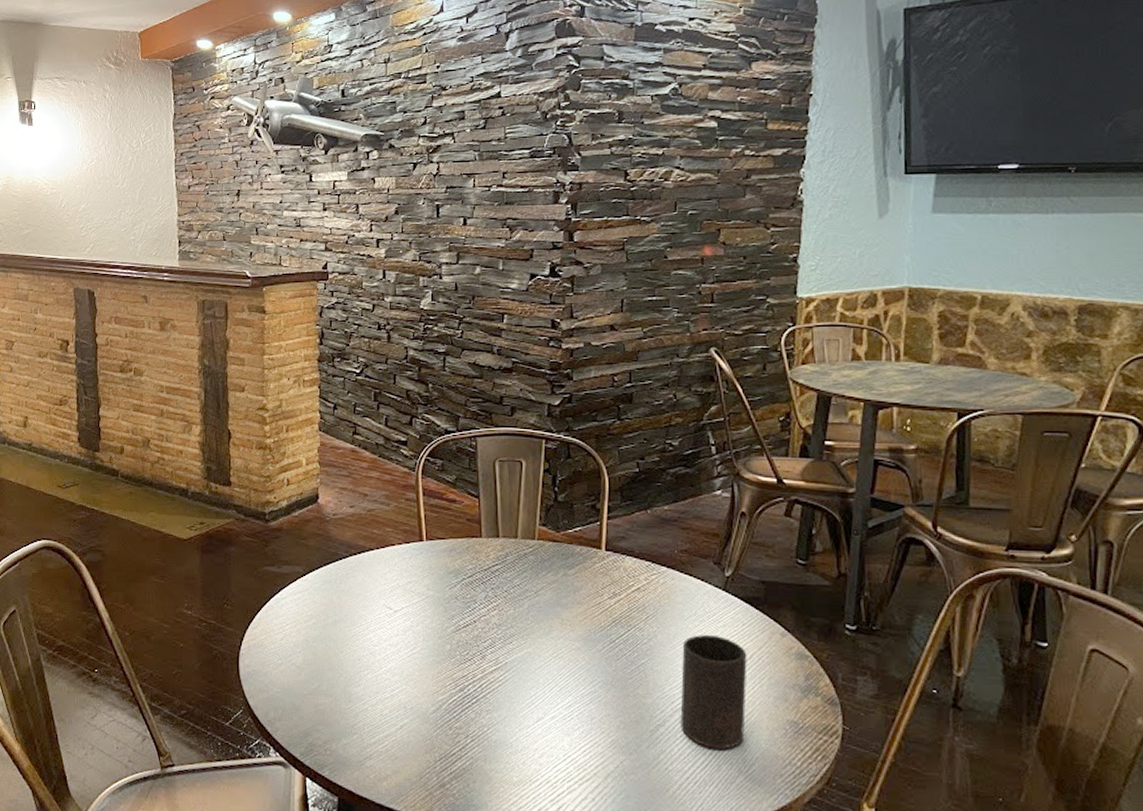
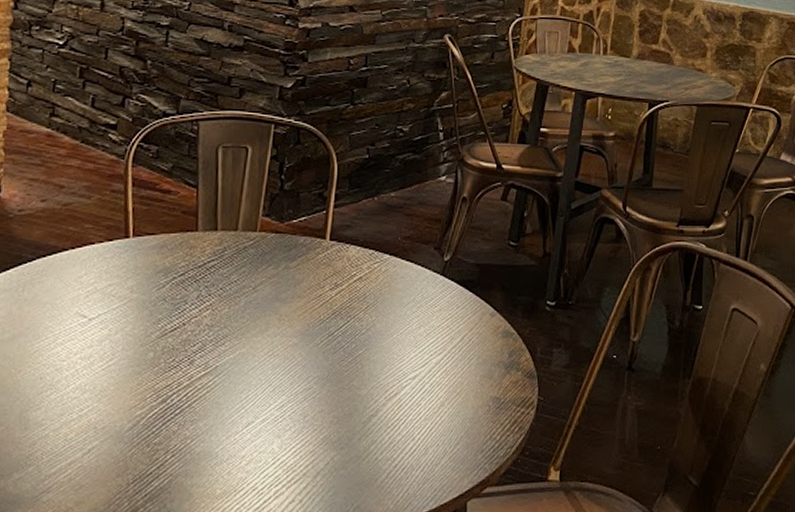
cup: present [680,635,747,749] -> none [392,320,459,433]

